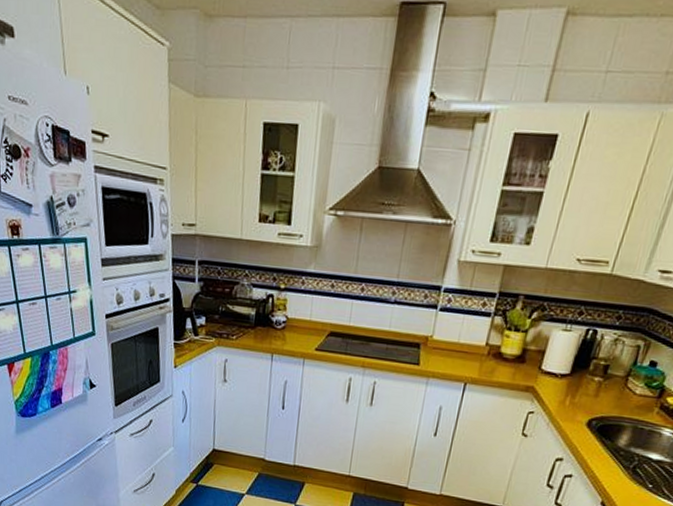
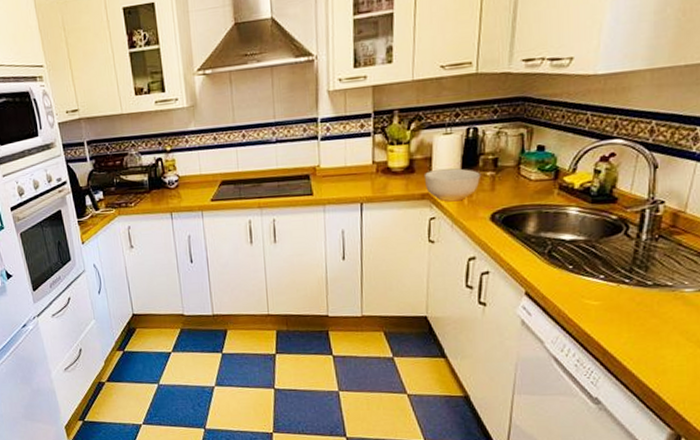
bowl: none [532,364,590,401] -> present [424,168,482,202]

